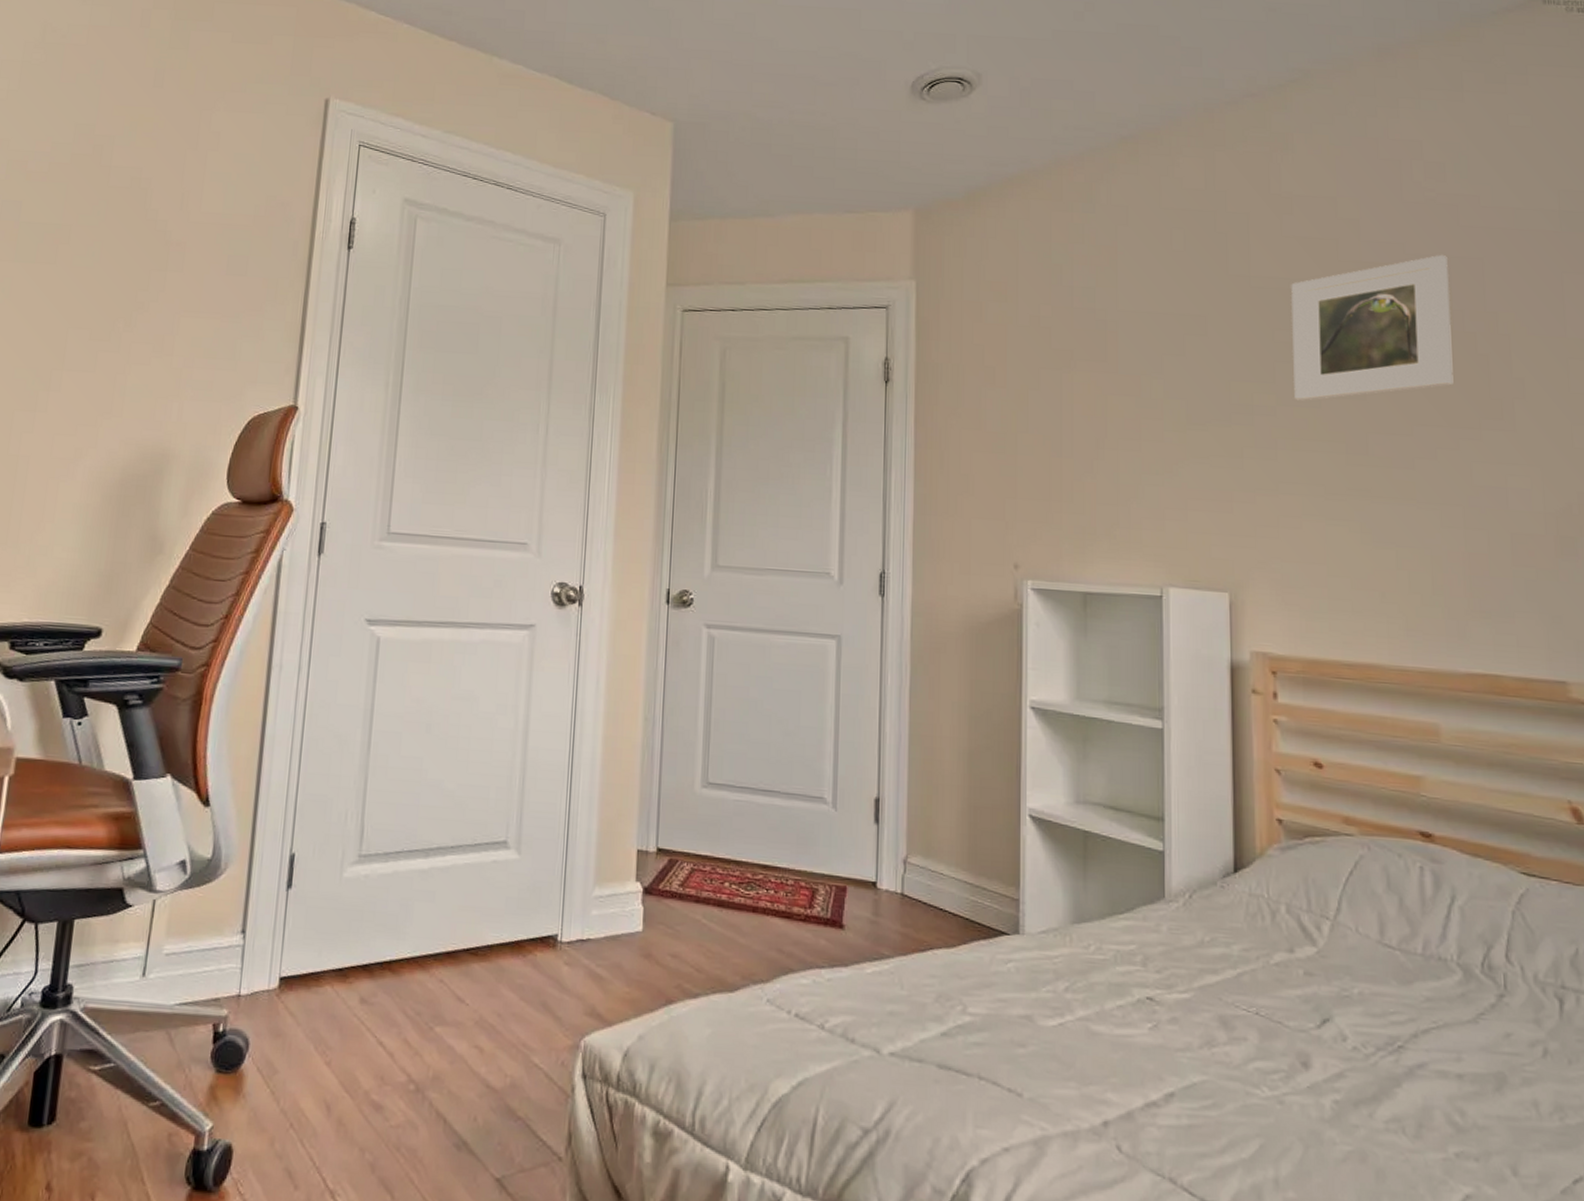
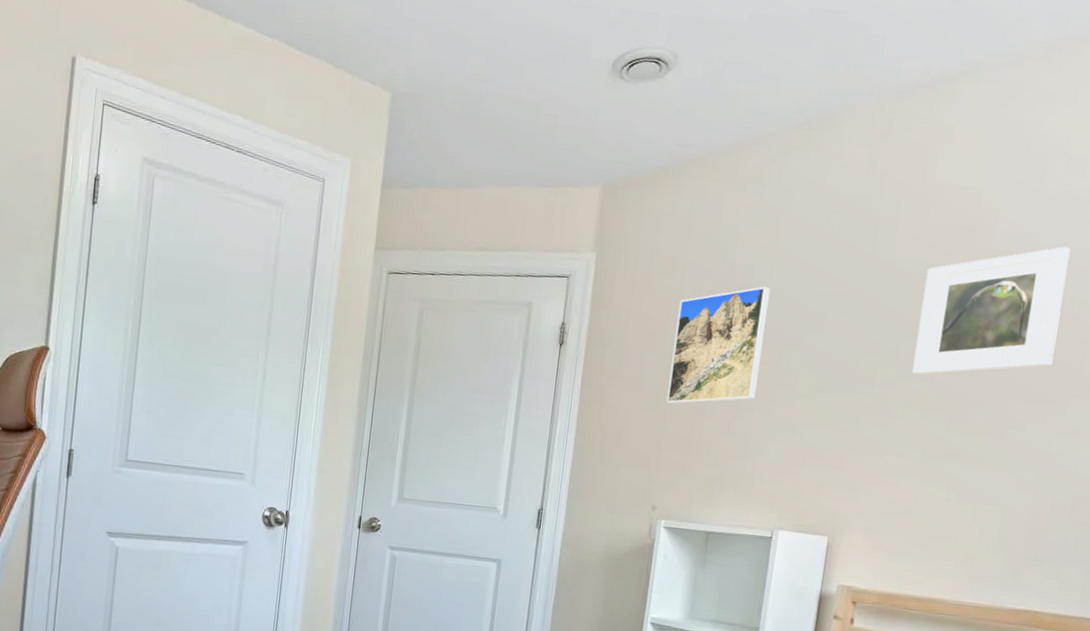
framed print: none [1016,309,1119,445] -> present [667,286,771,404]

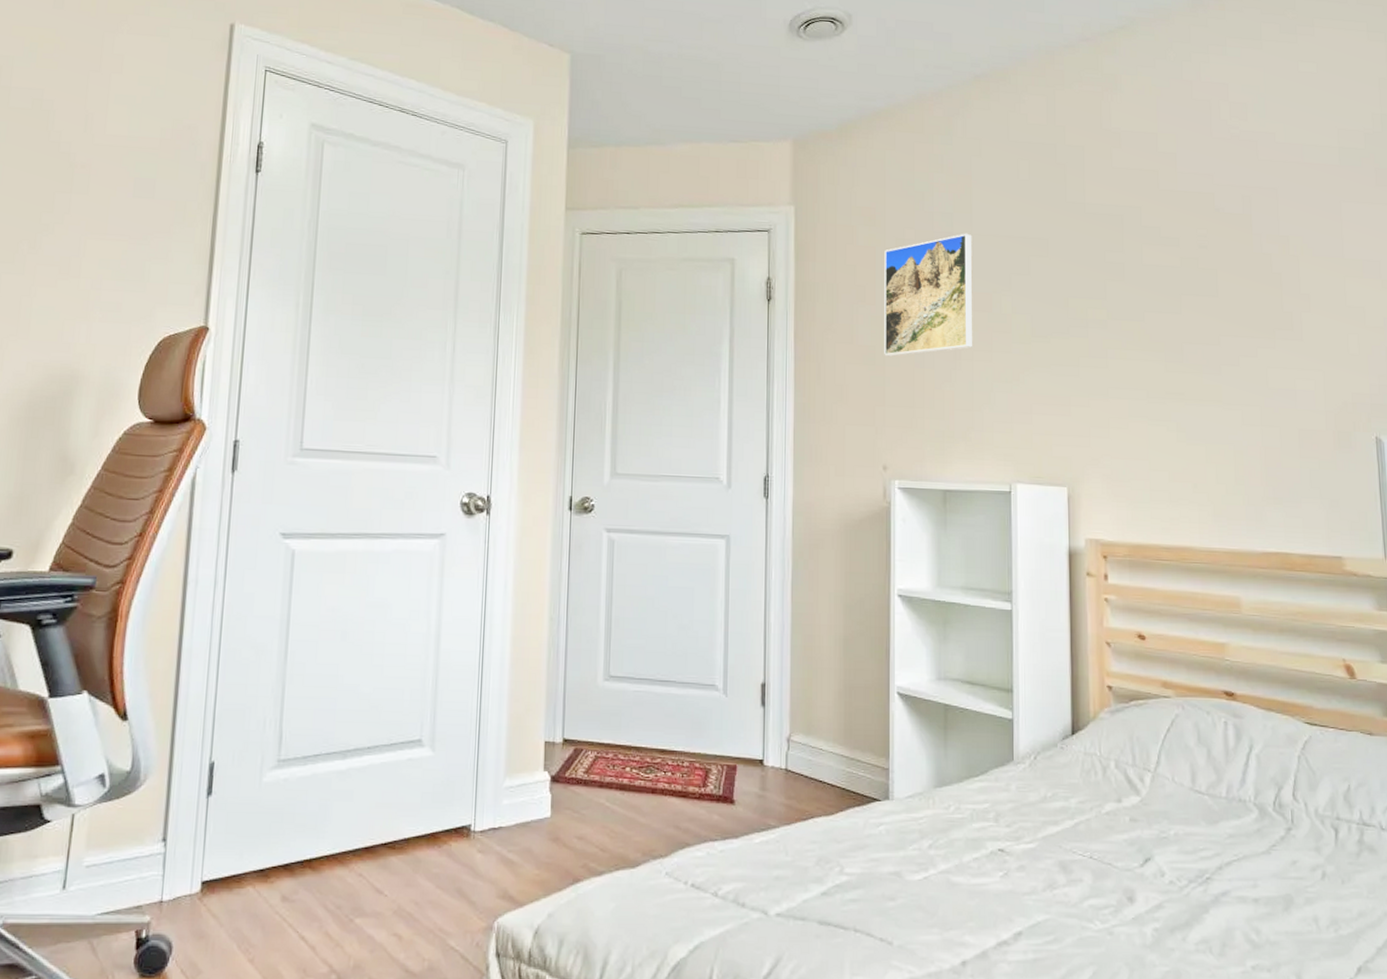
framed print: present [912,246,1071,375] -> none [1119,184,1253,315]

